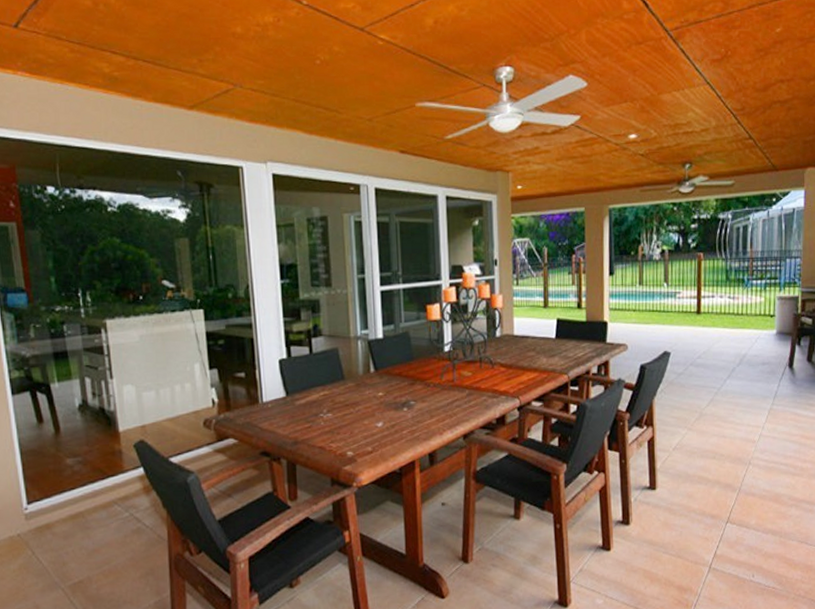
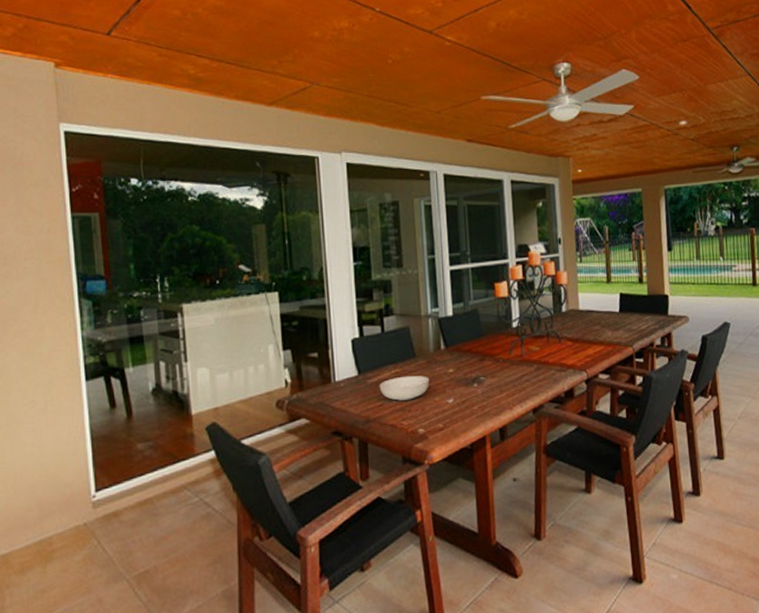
serving bowl: none [307,398,359,423] -> present [379,375,430,401]

